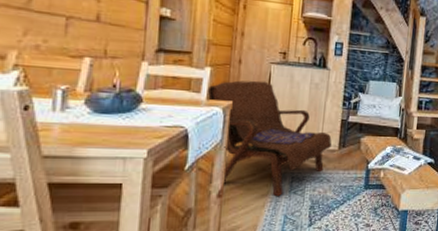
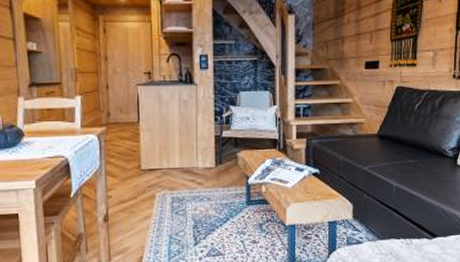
armchair: present [207,80,332,197] -> none [80,104,209,218]

